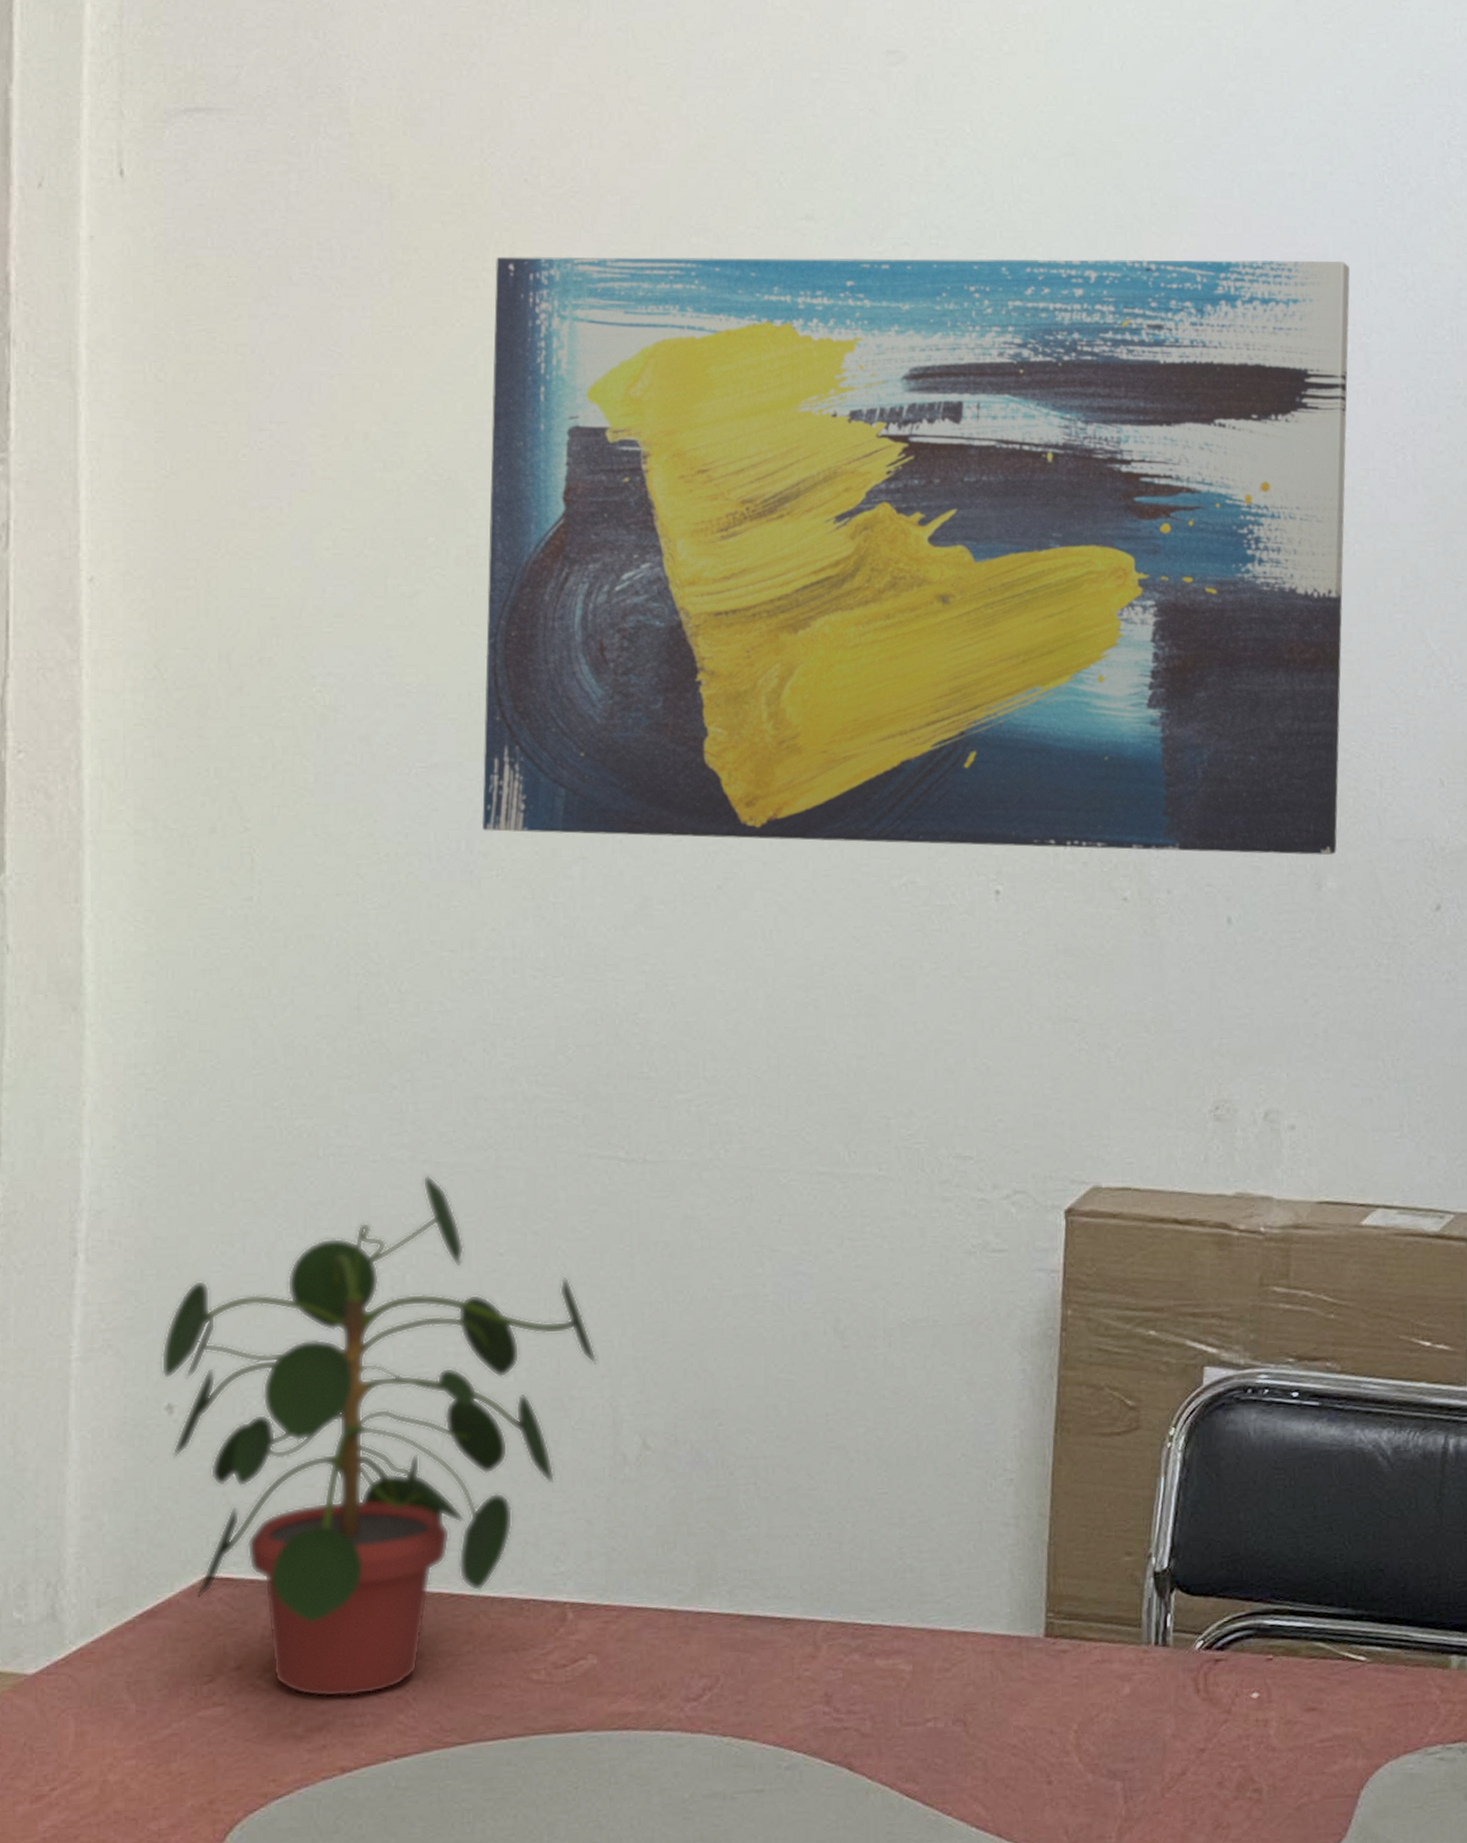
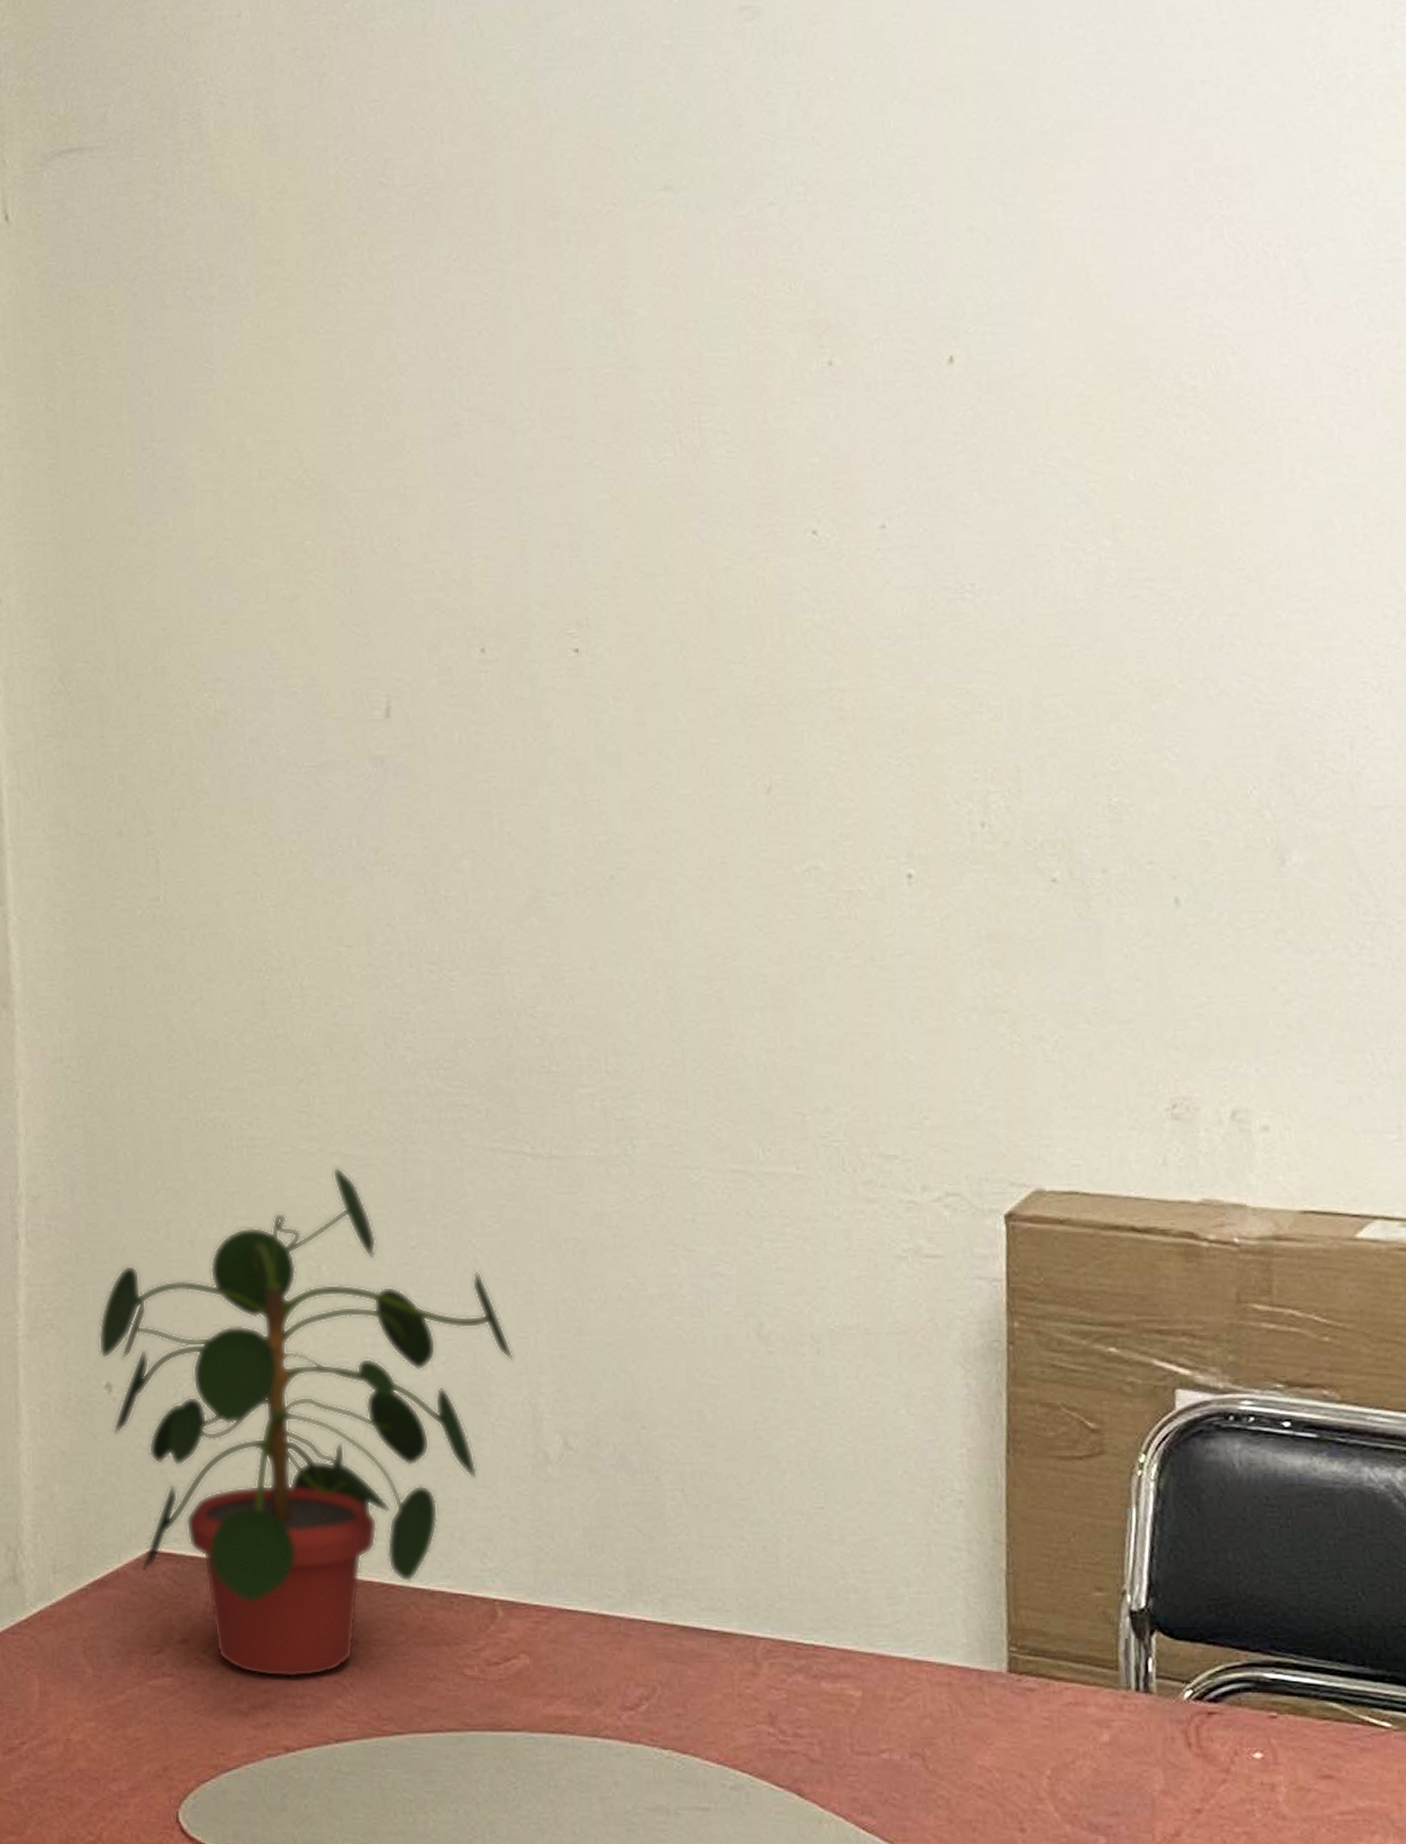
wall art: present [481,256,1350,856] -> none [355,170,1301,828]

